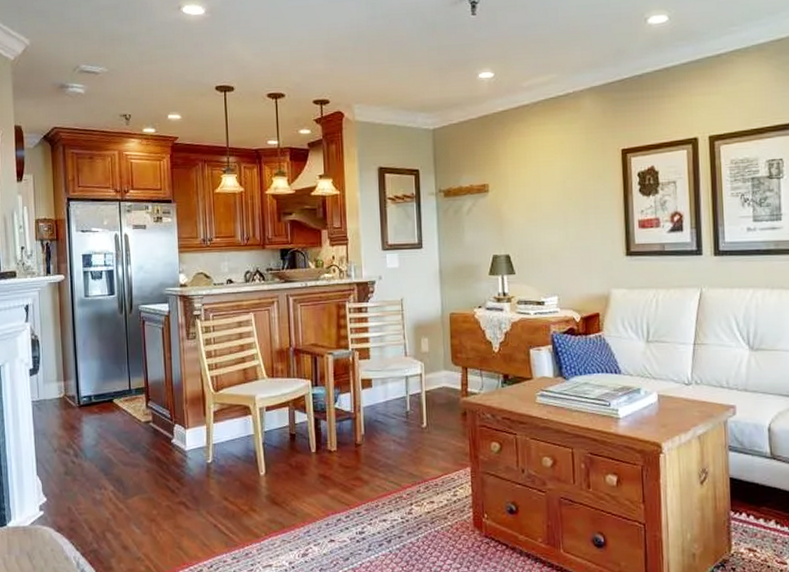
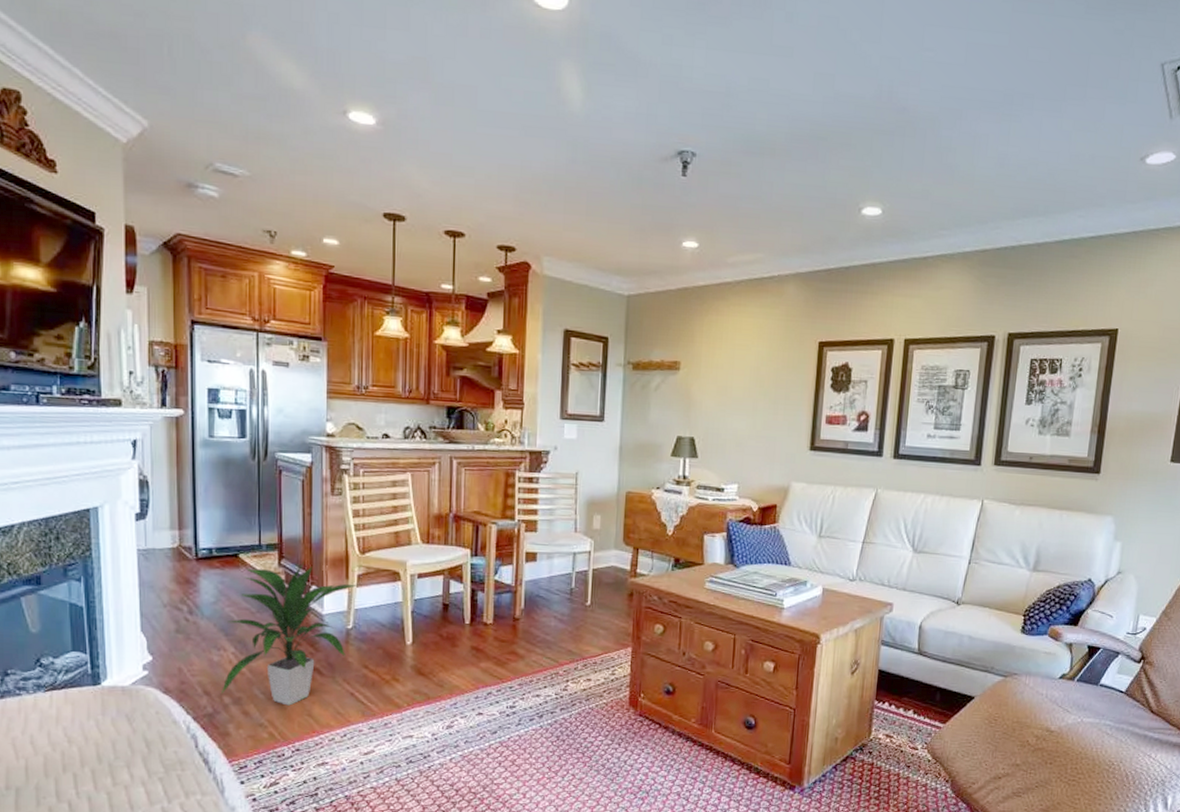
indoor plant: none [103,403,214,539] -> present [220,562,358,706]

